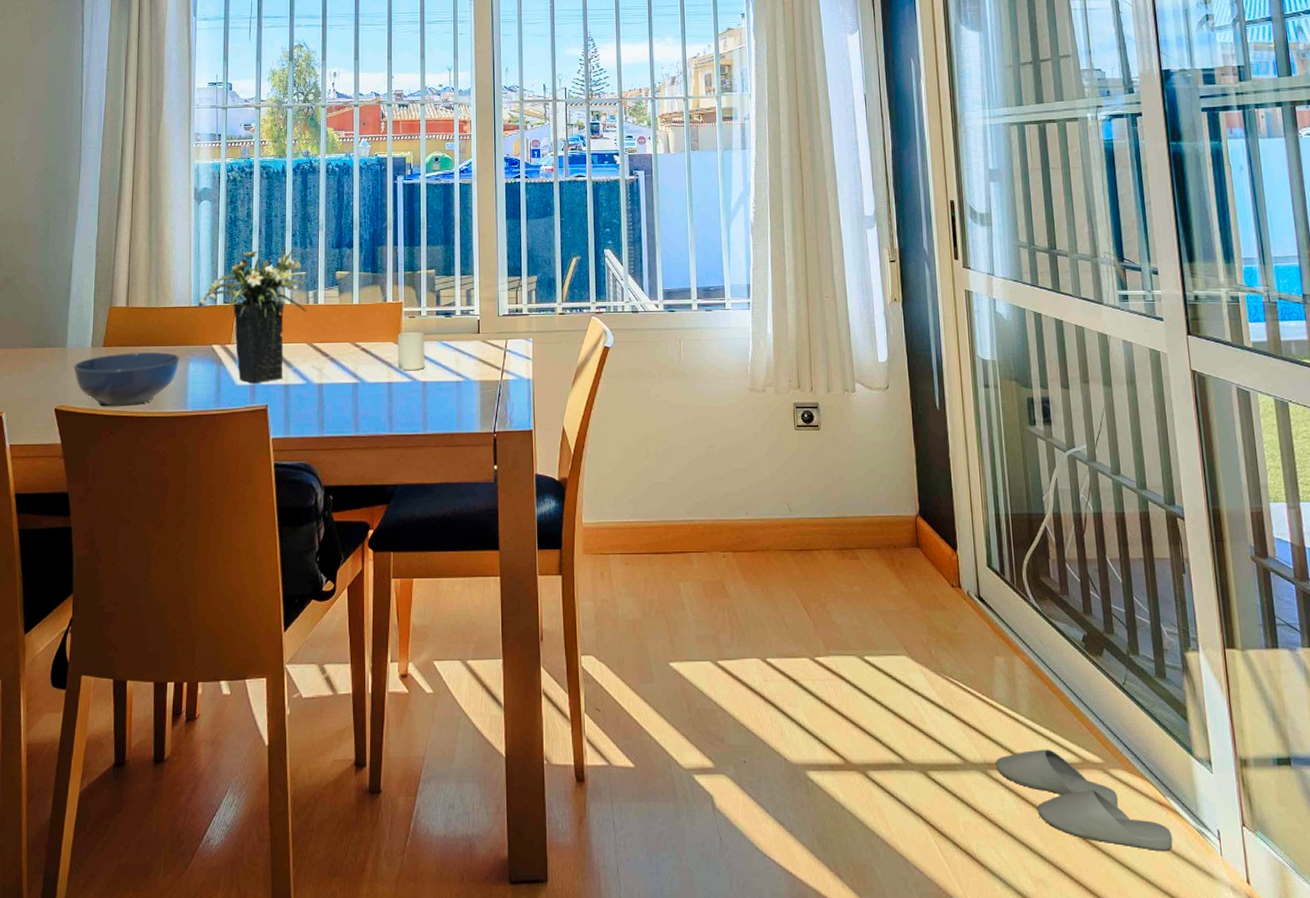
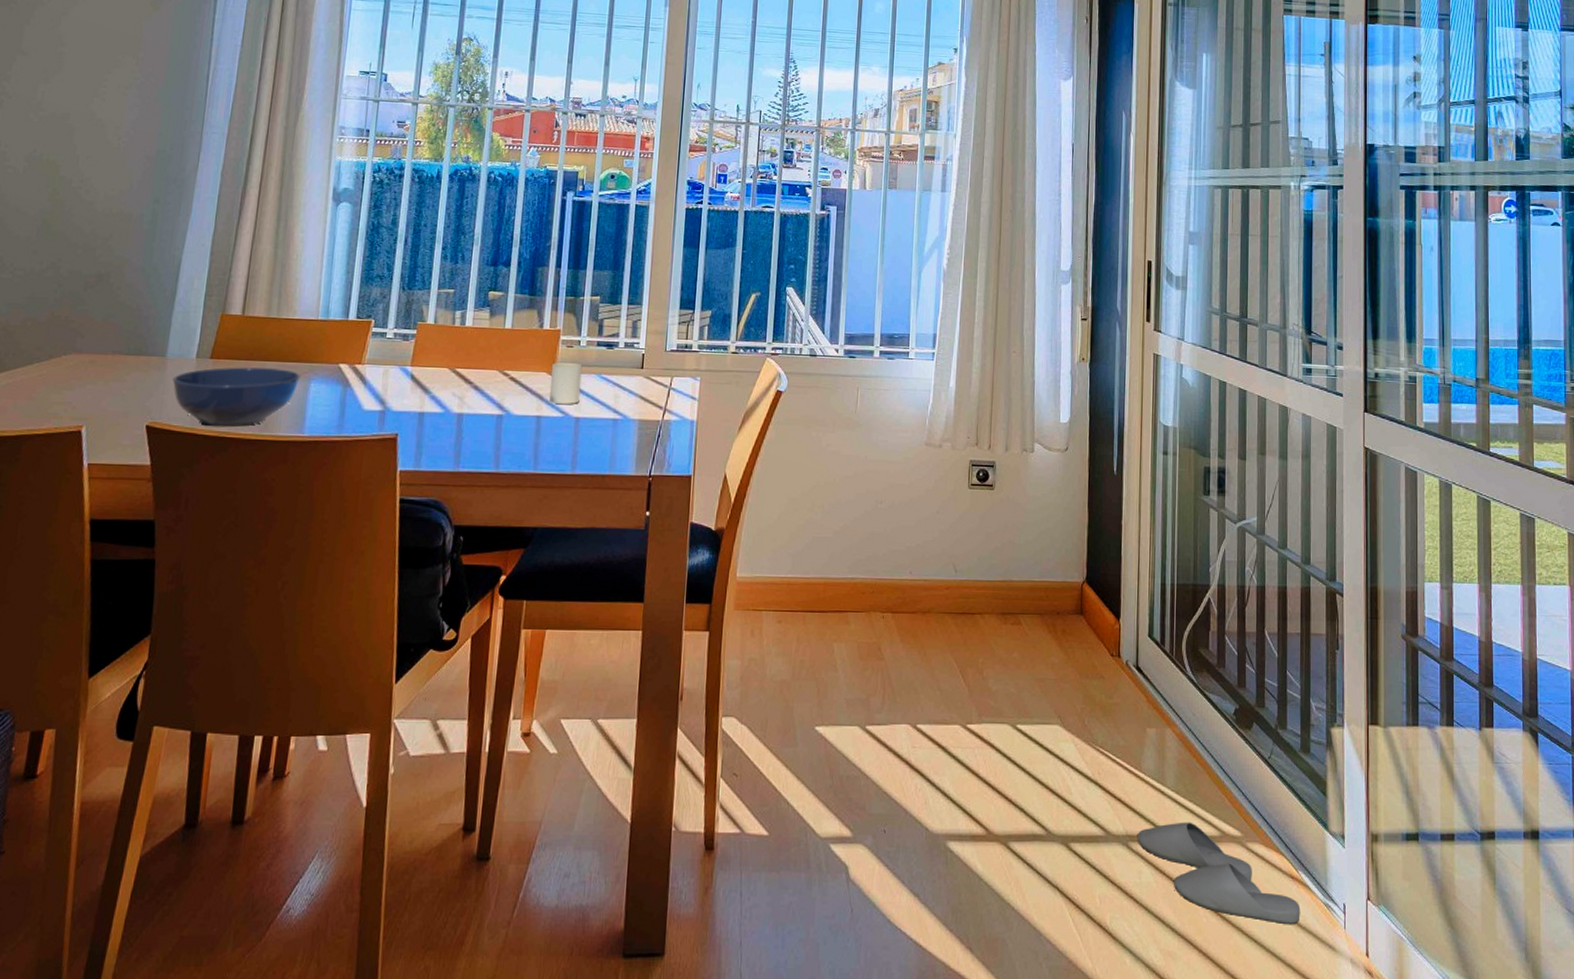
flower arrangement: present [198,245,307,384] -> none [326,258,452,410]

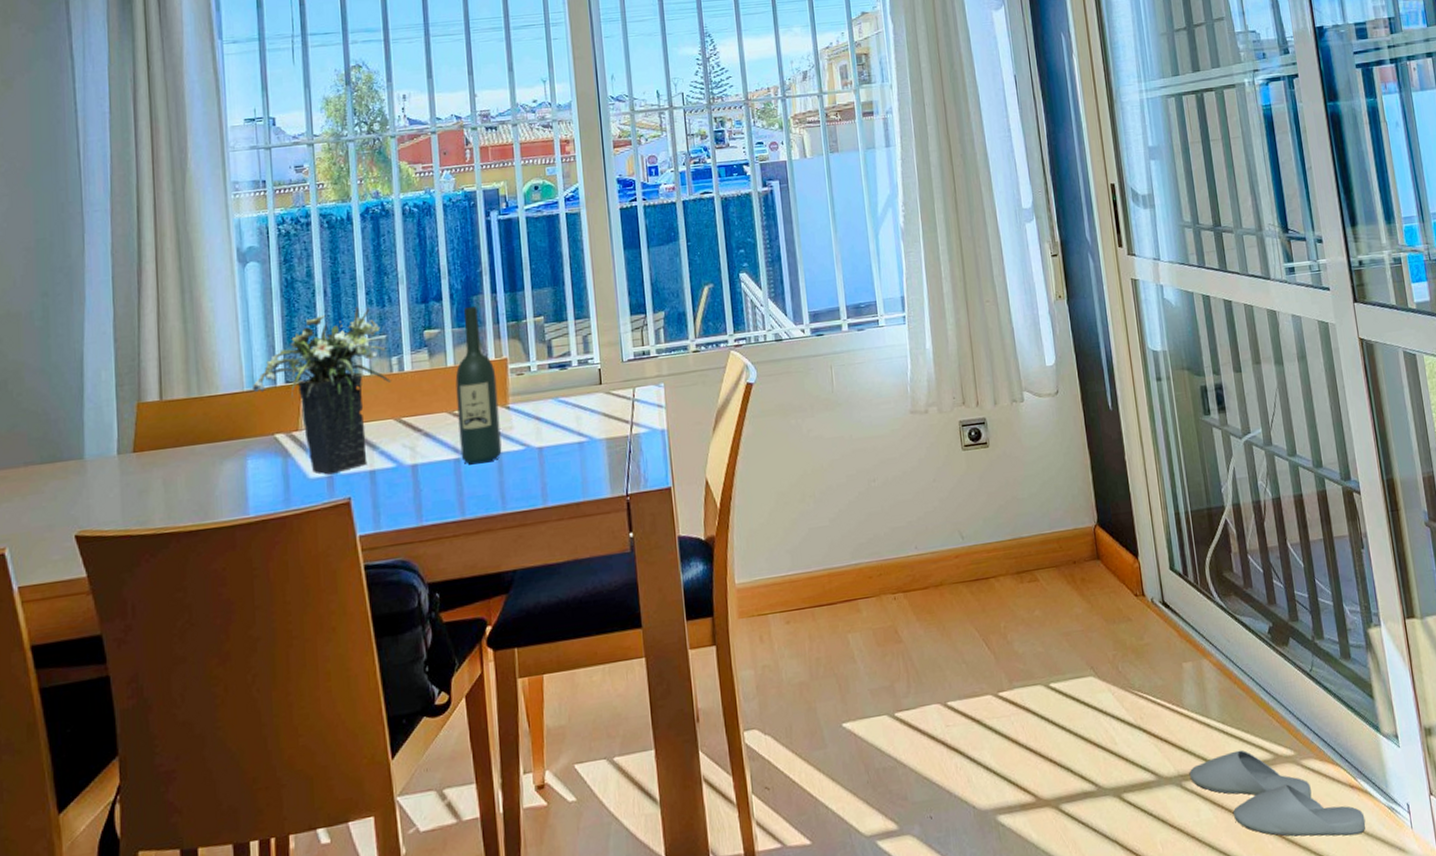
bowl: present [172,367,301,426] -> none [95,450,236,524]
flower arrangement: none [326,258,452,410] -> present [253,306,391,475]
wine bottle: none [504,277,548,423] -> present [455,306,502,465]
cup: present [548,362,583,405] -> none [503,390,540,438]

